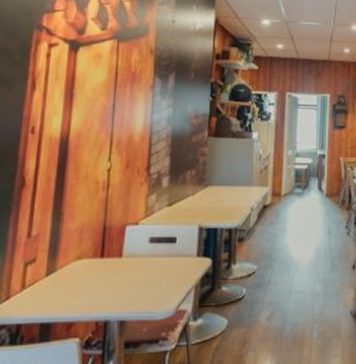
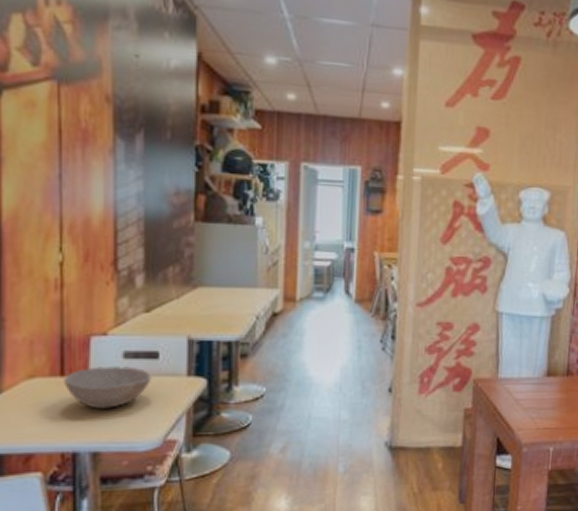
bowl: none [103,249,170,284] -> present [64,366,152,409]

